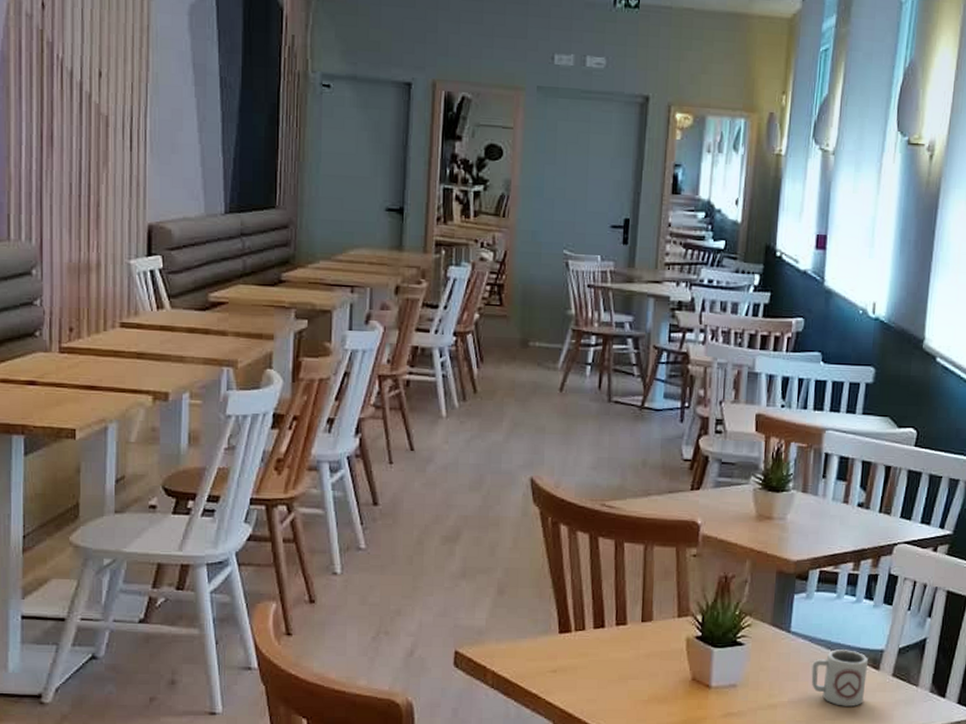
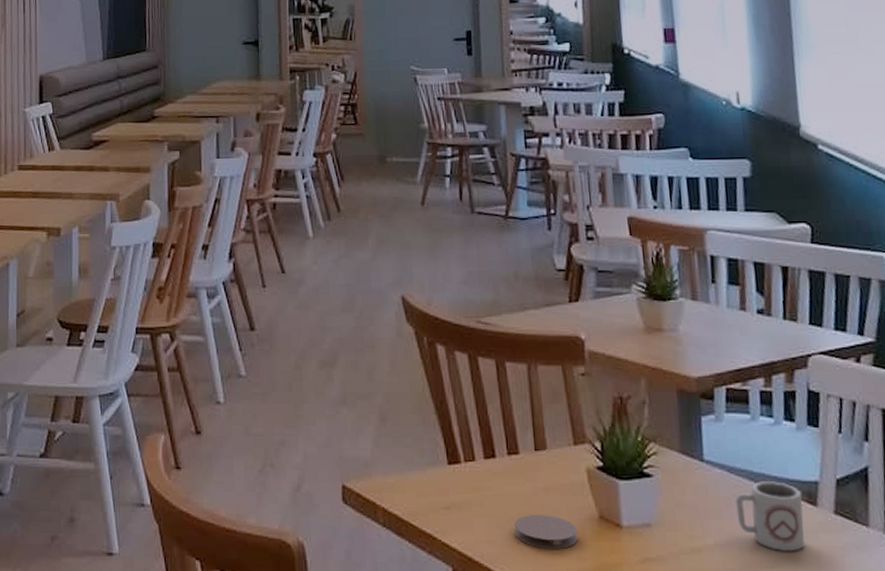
coaster: none [613,676,671,706] -> present [514,514,578,549]

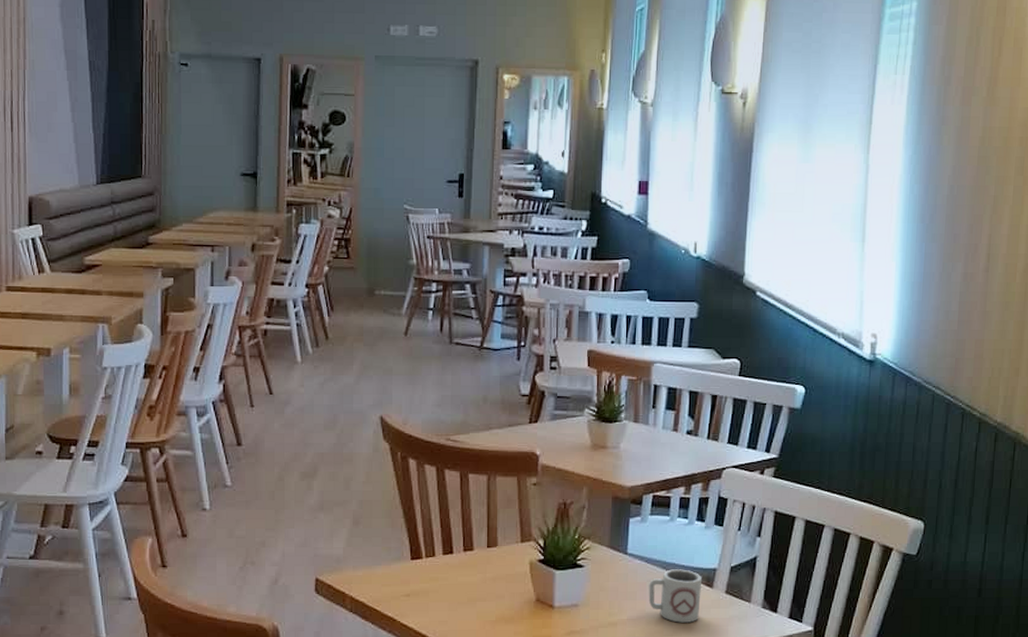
coaster: present [514,514,578,549] -> none [463,598,517,626]

